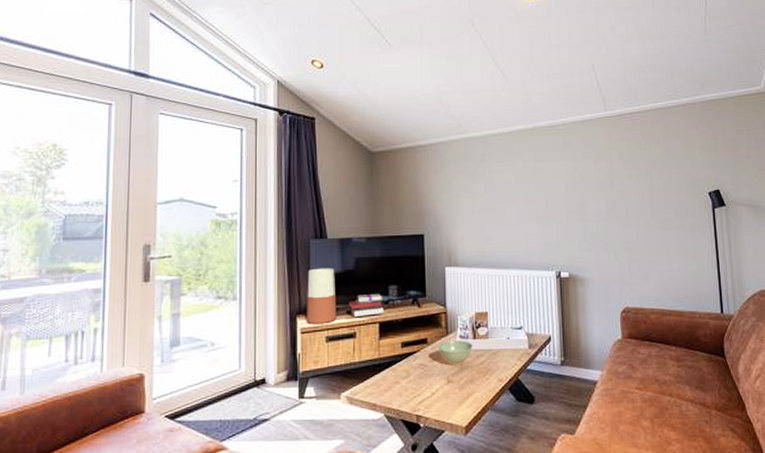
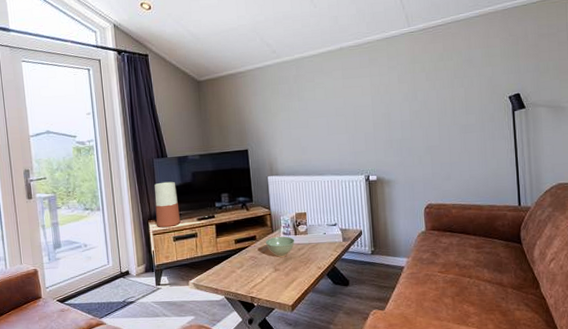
books: present [349,293,384,318] -> none [189,200,219,221]

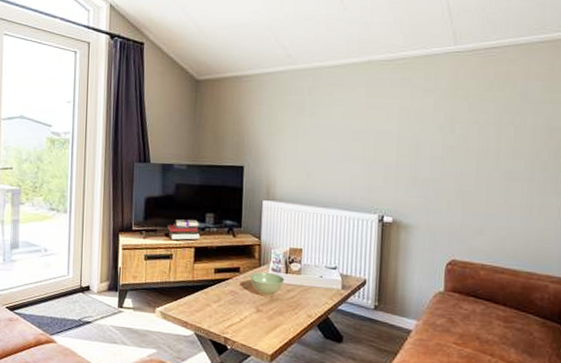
vase: present [154,181,181,228] -> none [128,190,156,244]
books: none [189,200,219,221] -> present [167,219,200,241]

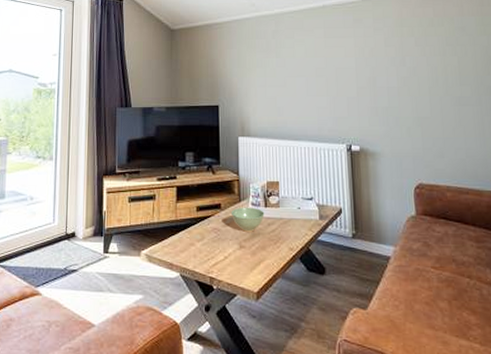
books: present [167,219,200,241] -> none [149,159,181,181]

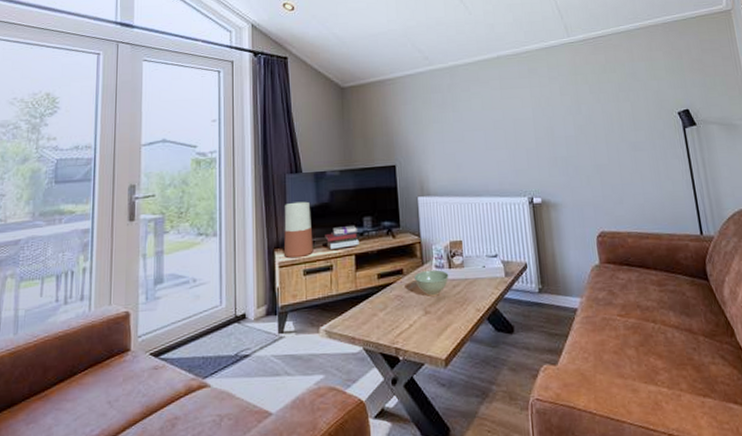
vase: none [112,134,139,186] -> present [284,201,314,259]
books: none [149,159,181,181] -> present [325,225,359,250]

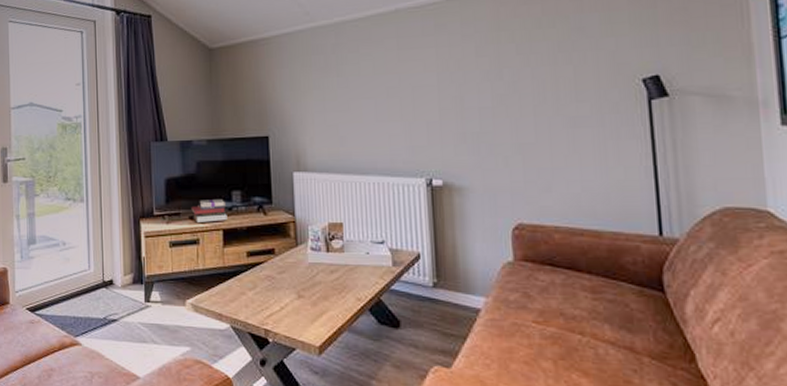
vase: present [284,201,314,259] -> none [149,171,179,229]
bowl: present [413,269,449,298] -> none [286,252,327,281]

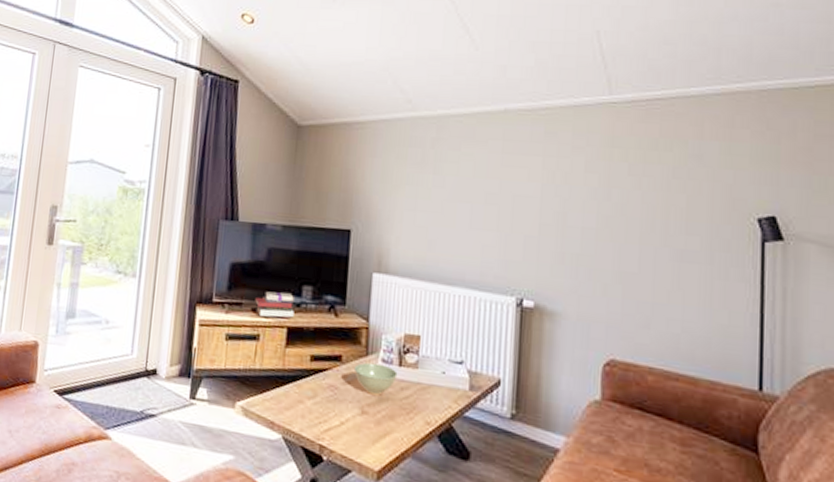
bowl: none [286,252,327,281] -> present [353,362,398,397]

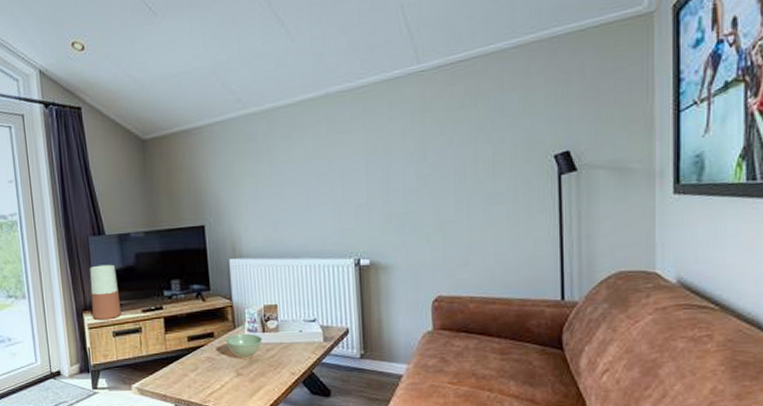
vase: none [207,253,244,320] -> present [89,264,122,321]
books: present [255,291,294,319] -> none [132,288,168,313]

